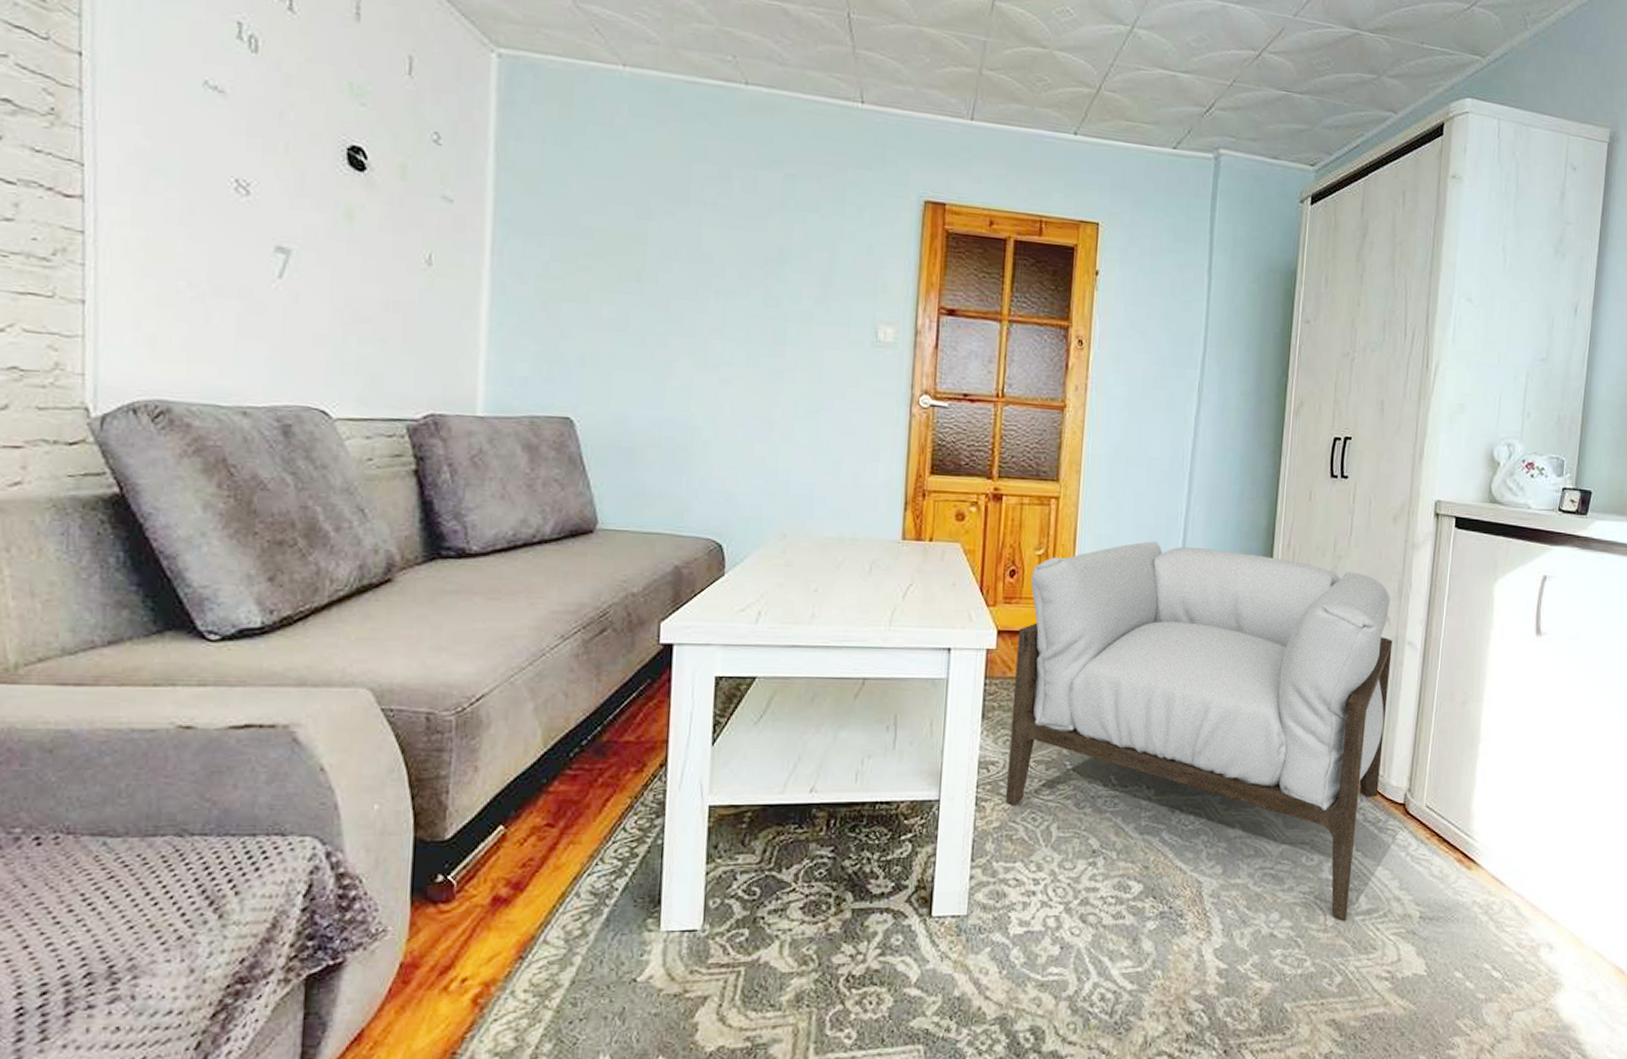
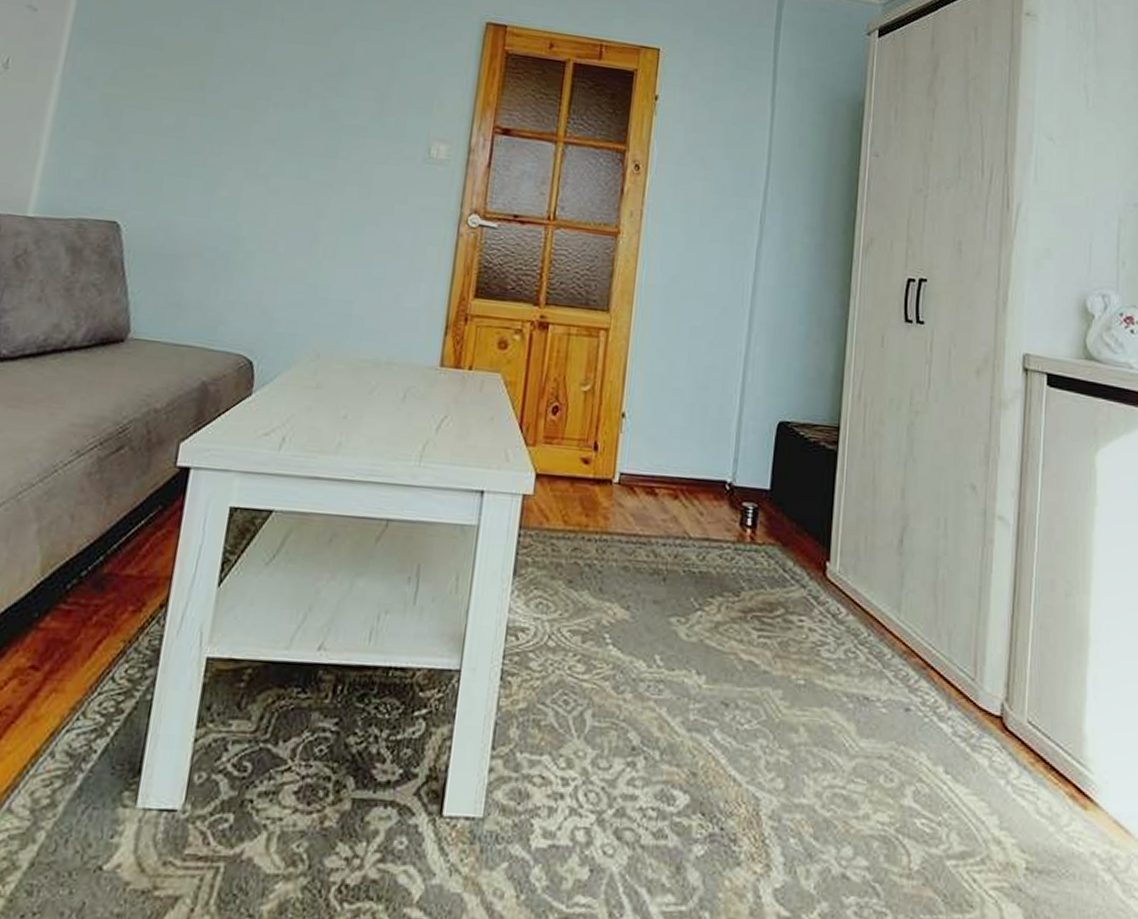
armchair: present [1005,541,1393,921] -> none [534,382,980,865]

